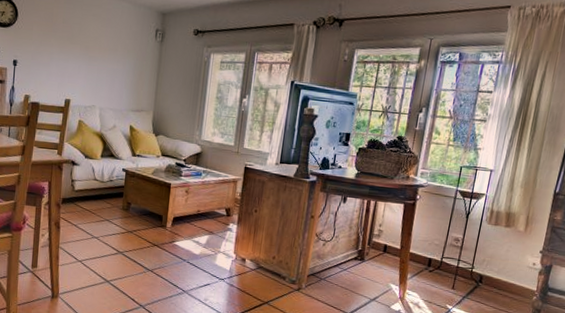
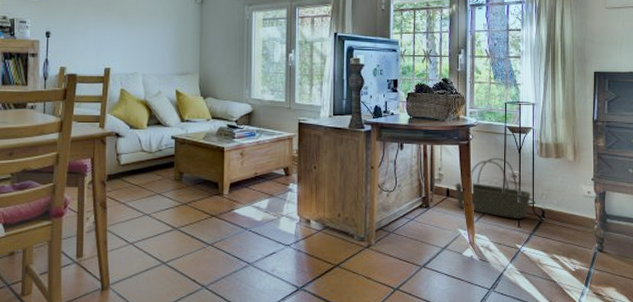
basket: none [393,219,471,282] -> present [455,157,531,218]

